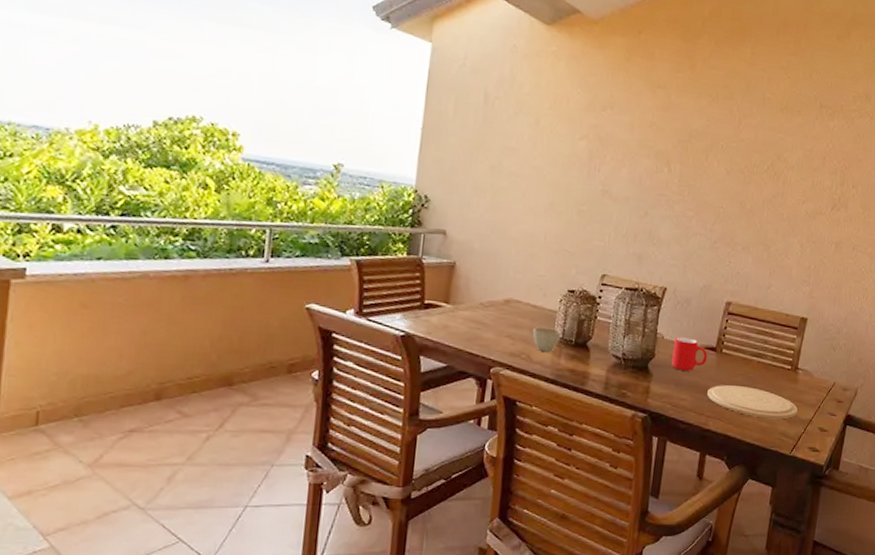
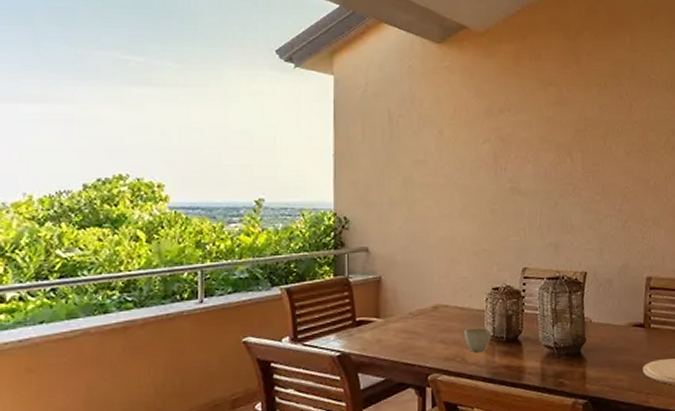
cup: present [671,337,708,371] -> none [602,318,638,351]

